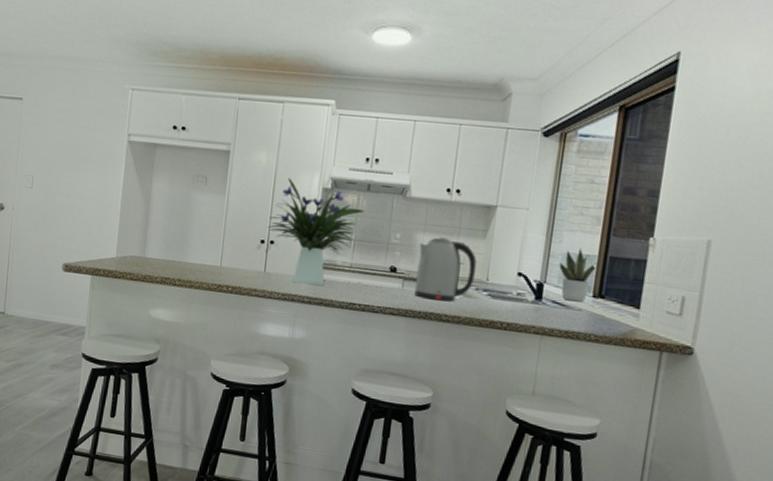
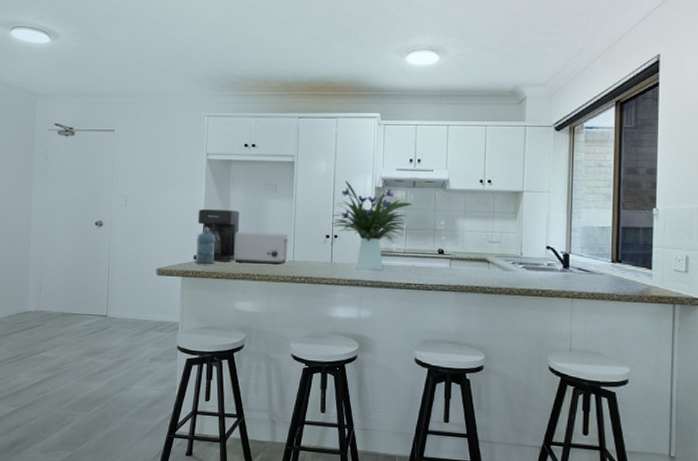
coffee maker: none [105,198,163,263] -> present [193,208,240,262]
canister: none [108,220,134,263] -> present [195,227,216,264]
toaster: none [153,228,218,270] -> present [234,231,290,265]
kettle: present [414,237,477,302] -> none [461,221,511,276]
potted plant: present [559,247,598,302] -> none [581,221,613,268]

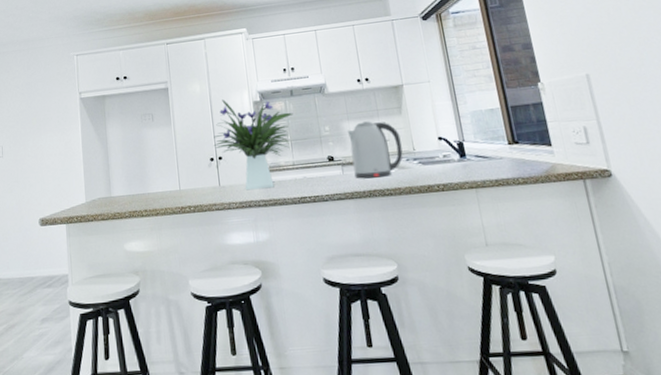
coffee maker: present [193,208,240,262] -> none [76,146,120,205]
canister: present [195,227,216,264] -> none [77,167,99,207]
toaster: present [234,231,290,265] -> none [117,162,174,201]
kettle: none [461,221,511,276] -> present [348,121,403,179]

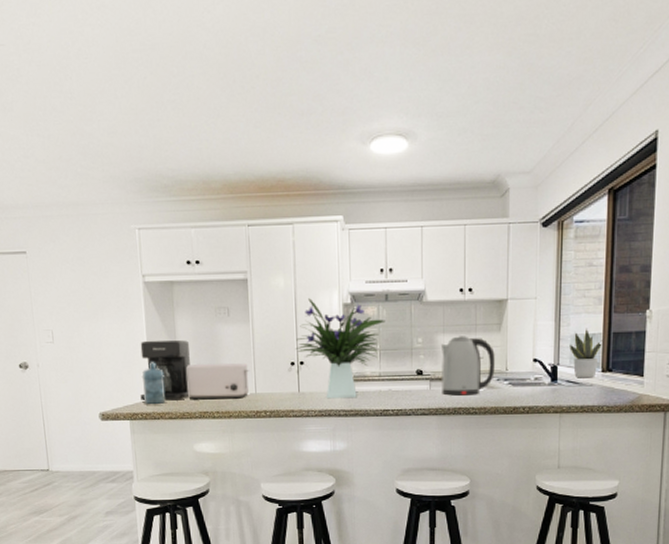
coffee maker: none [76,146,120,205] -> present [140,340,190,401]
canister: none [77,167,99,207] -> present [141,362,166,404]
toaster: none [117,162,174,201] -> present [186,363,250,400]
potted plant: none [470,104,504,153] -> present [569,328,604,378]

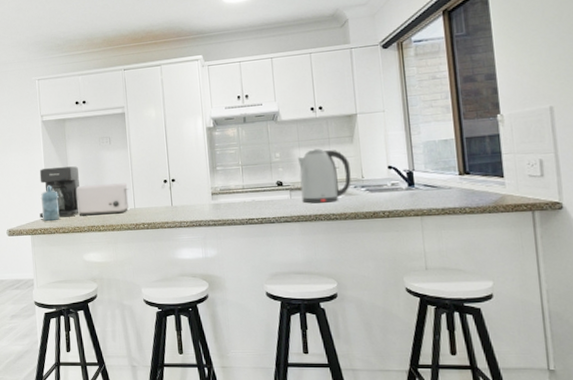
flower arrangement: present [295,298,386,399] -> none [167,125,245,211]
potted plant: present [569,328,604,378] -> none [423,135,457,182]

